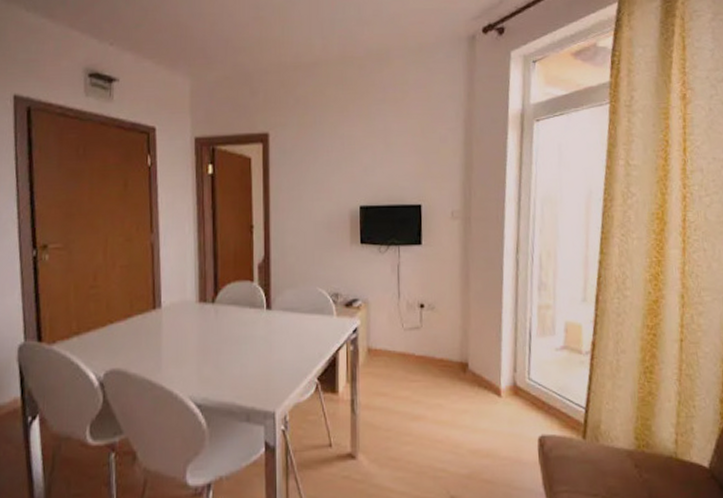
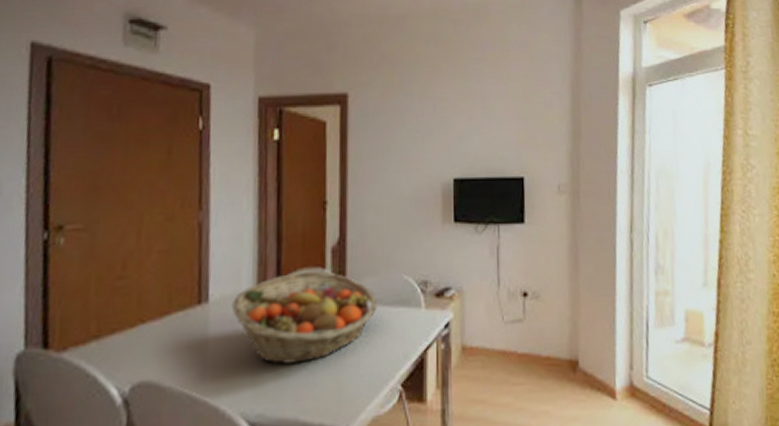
fruit basket: none [179,283,298,359] -> present [231,271,378,364]

